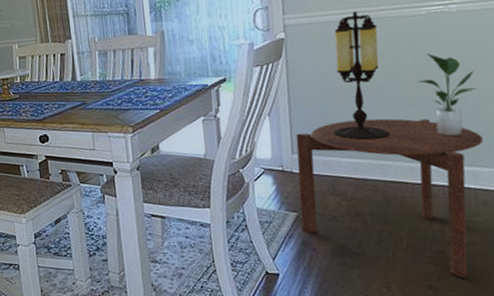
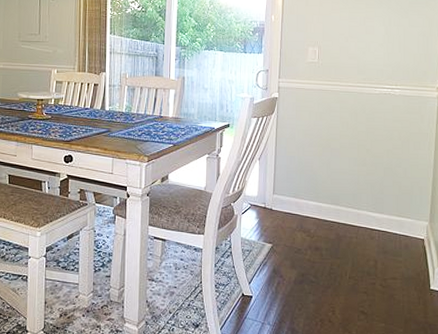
side table: present [295,118,483,279] -> none [274,171,408,307]
table lamp: present [333,10,391,141] -> none [305,83,346,189]
potted plant: present [417,53,477,137] -> none [368,125,408,192]

